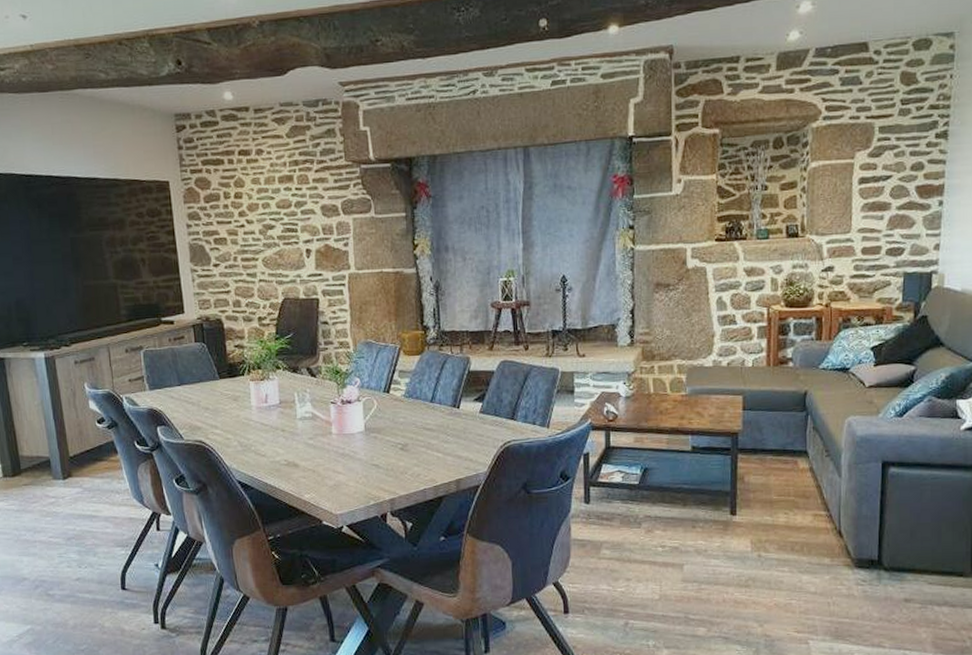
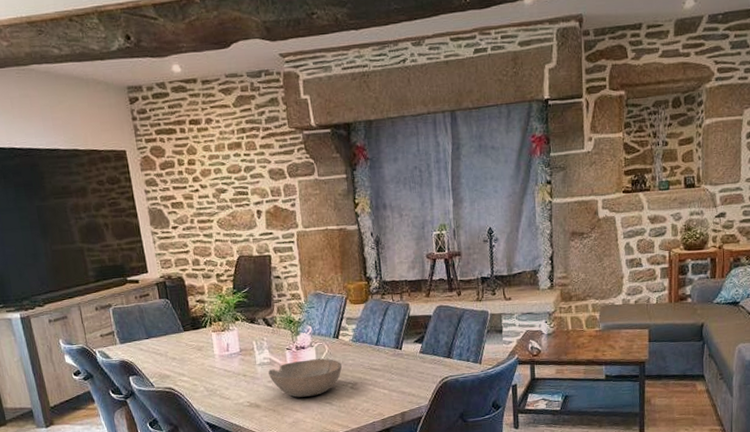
bowl: none [310,415,392,457] -> present [268,358,342,398]

